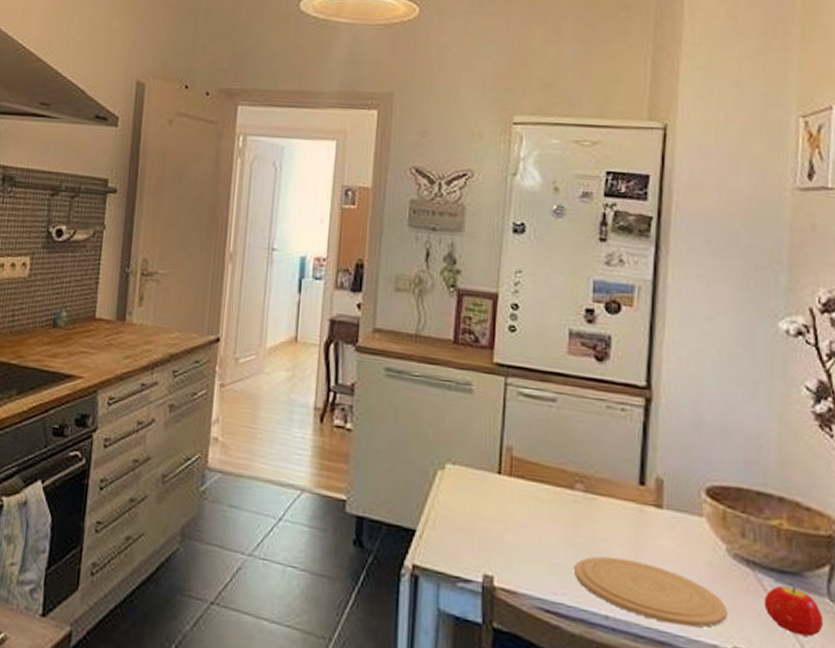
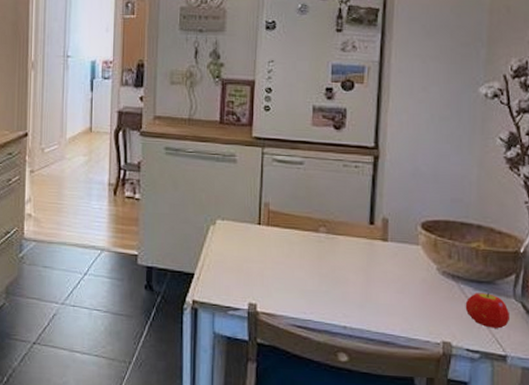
plate: present [575,556,727,627] -> none [320,281,437,329]

